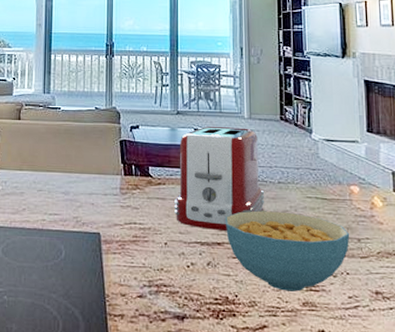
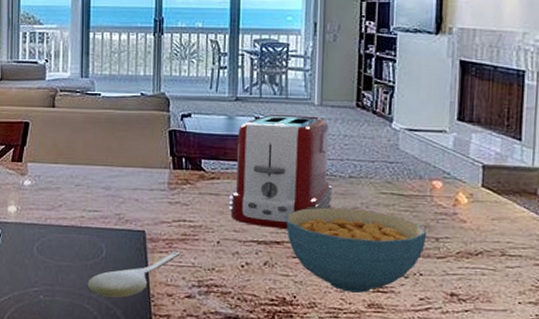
spoon: none [47,252,132,298] -> present [87,250,181,298]

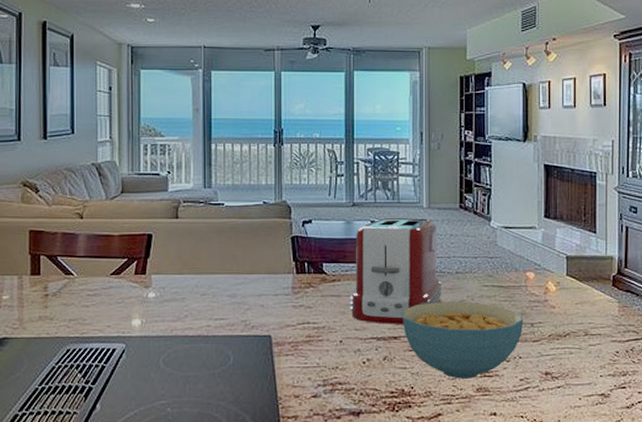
spoon: present [87,250,181,298] -> none [215,352,306,403]

